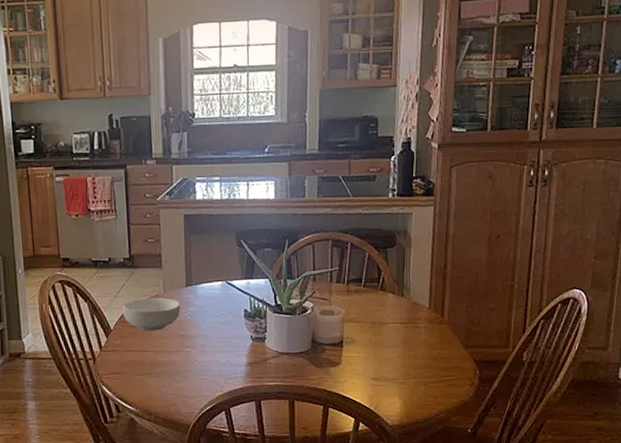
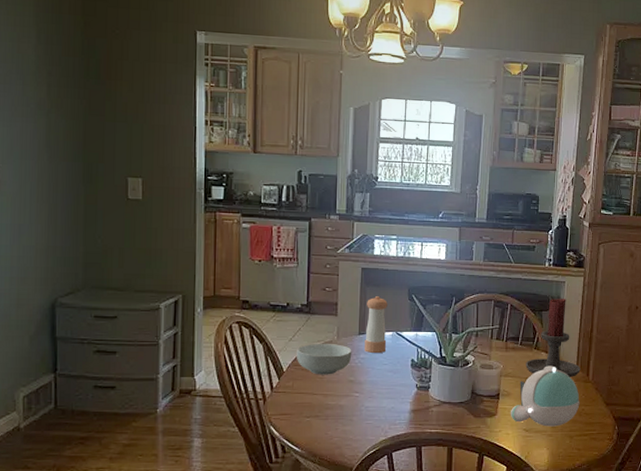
pepper shaker: none [192,244,217,306] -> present [365,296,388,354]
teapot: none [356,307,435,374] -> present [511,366,580,427]
candle holder: none [371,232,434,319] -> present [525,299,581,377]

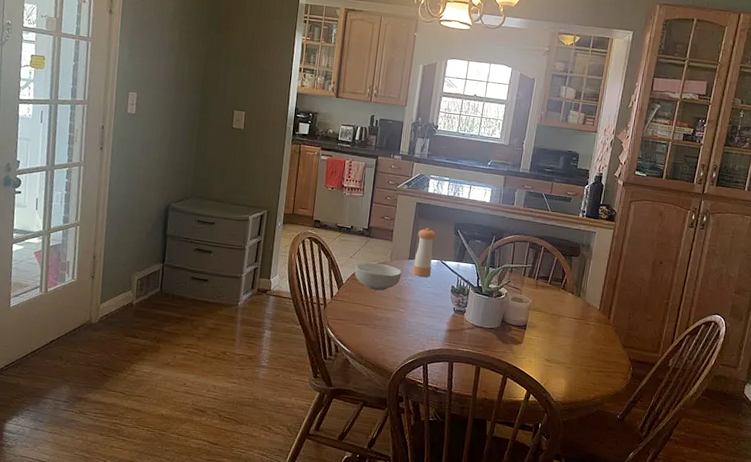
teapot: present [511,366,580,427] -> none [535,305,600,361]
candle holder: present [525,299,581,377] -> none [552,246,603,318]

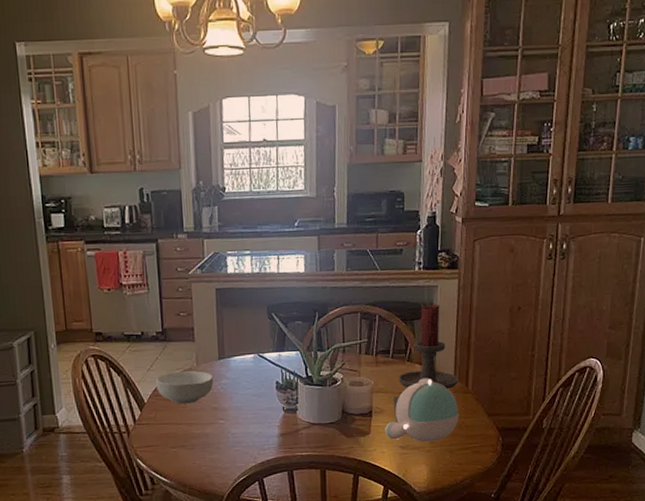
pepper shaker: present [412,228,436,278] -> none [224,317,249,378]
teapot: none [535,305,600,361] -> present [385,378,460,443]
candle holder: none [552,246,603,318] -> present [398,305,459,389]

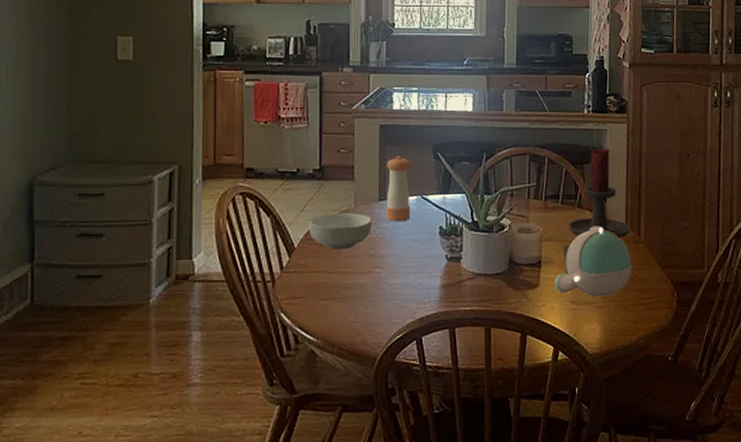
pepper shaker: none [224,317,249,378] -> present [386,156,411,222]

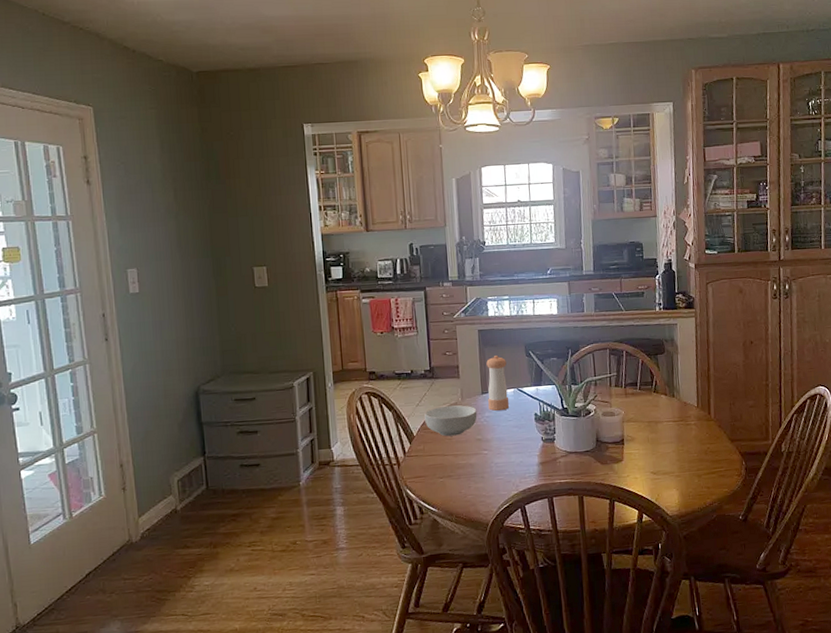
teapot: present [555,226,632,297] -> none [637,407,705,468]
candle holder: present [568,149,631,238] -> none [646,340,702,417]

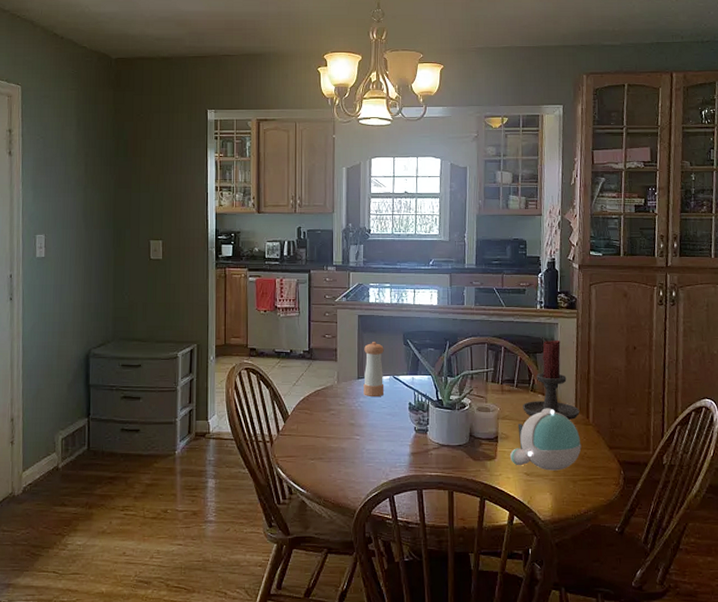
cereal bowl: present [424,405,477,437] -> none [300,387,352,418]
teapot: none [637,407,705,468] -> present [510,408,582,471]
candle holder: none [646,340,702,417] -> present [523,340,580,420]

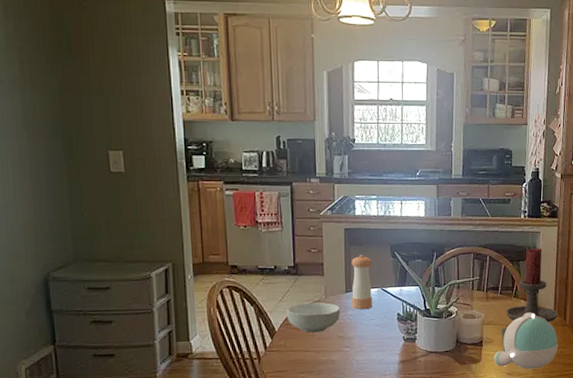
cereal bowl: none [300,387,352,418] -> present [287,302,340,333]

